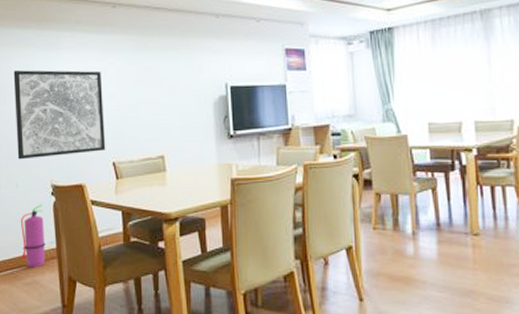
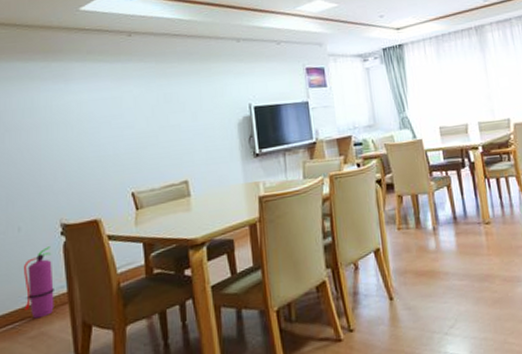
wall art: present [13,70,106,160] -> none [14,100,124,201]

